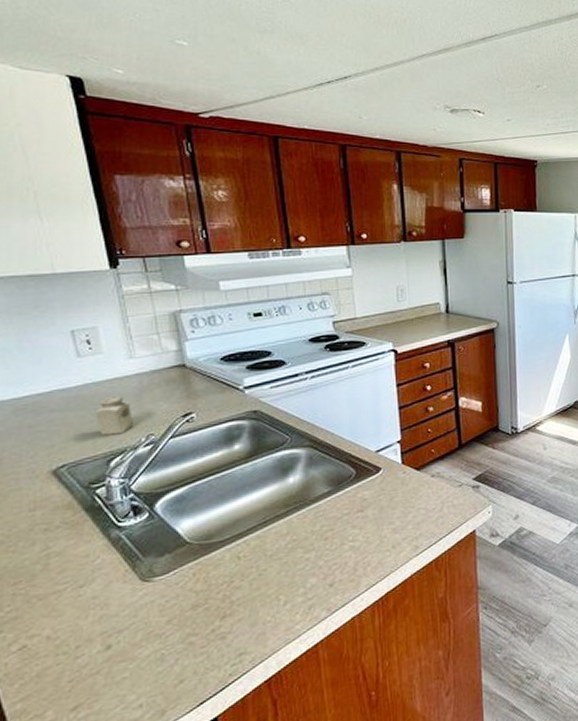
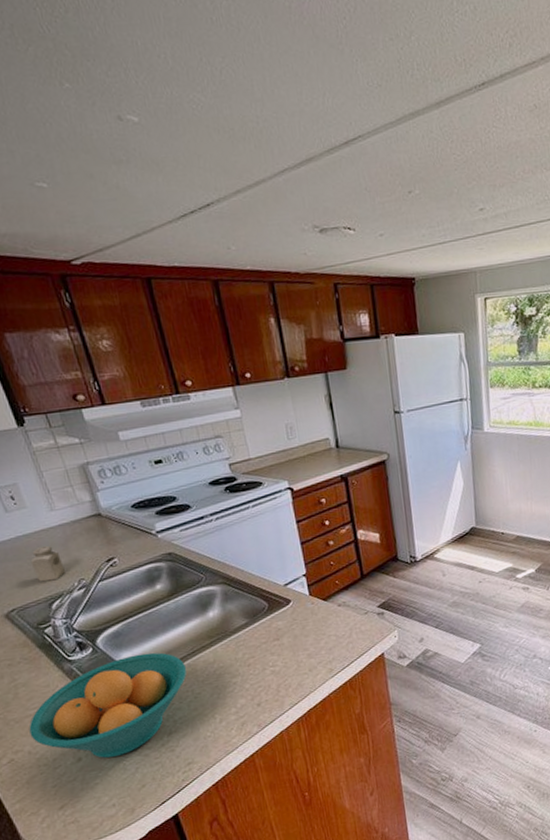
fruit bowl: none [53,521,255,646] -> present [29,652,187,759]

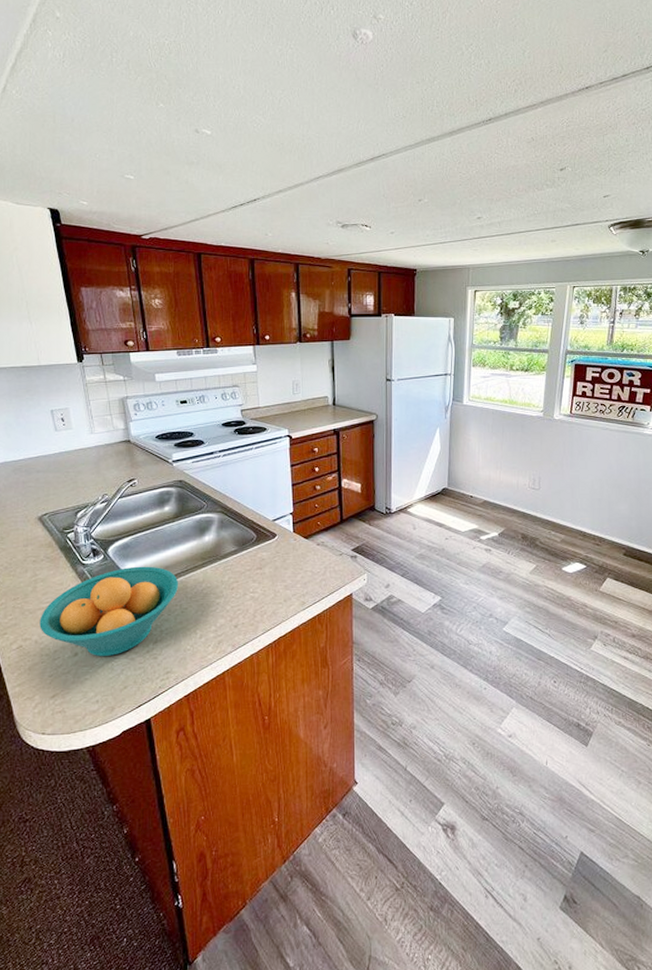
salt shaker: present [30,545,66,582] -> none [67,462,94,493]

